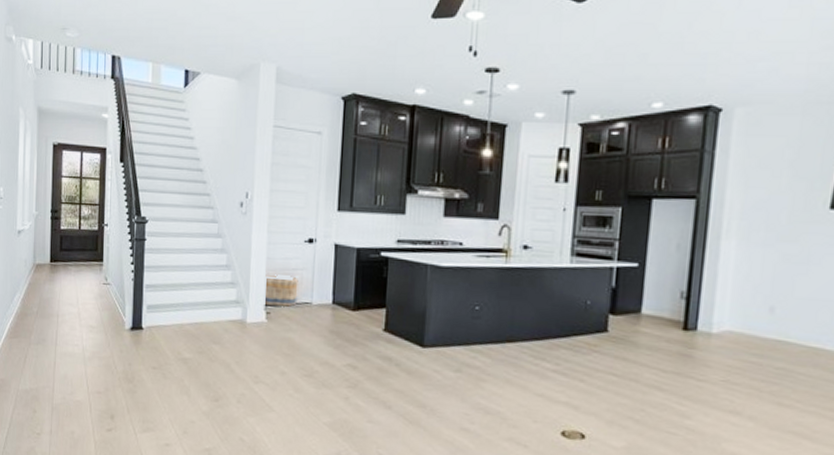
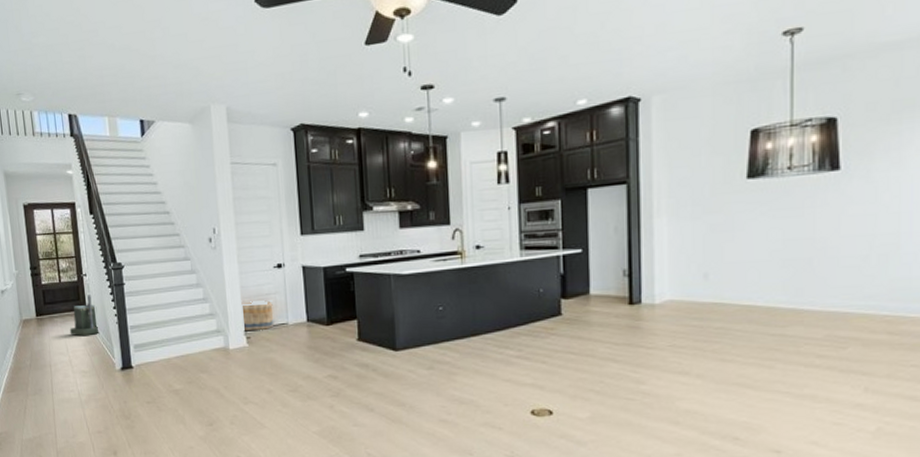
utility box: none [82,246,114,290] -> present [69,295,100,337]

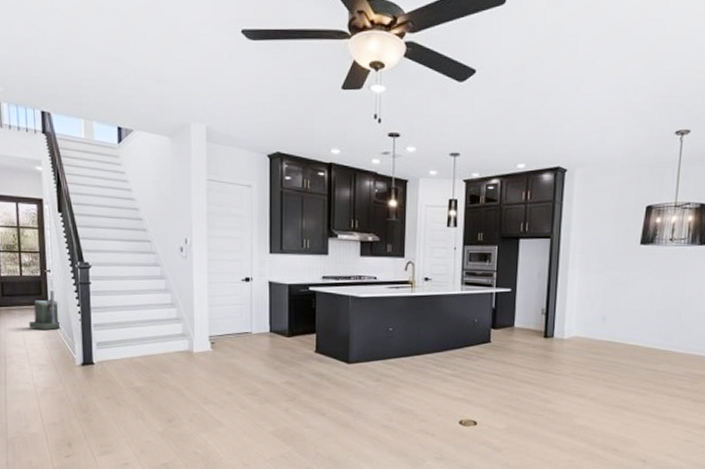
basket: present [242,302,274,332] -> none [208,311,239,337]

